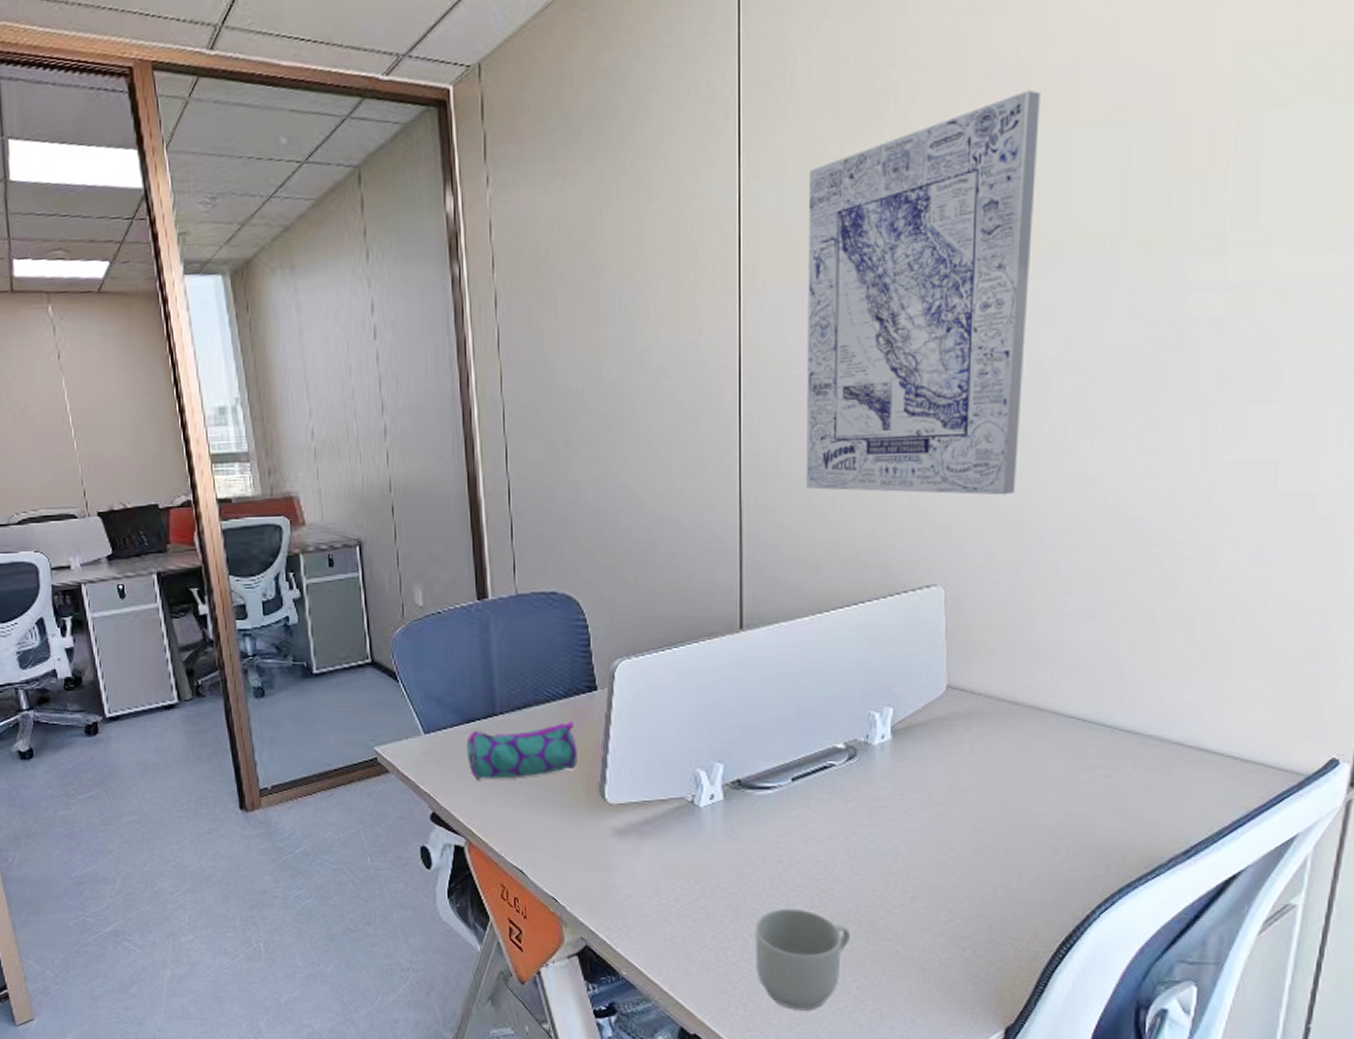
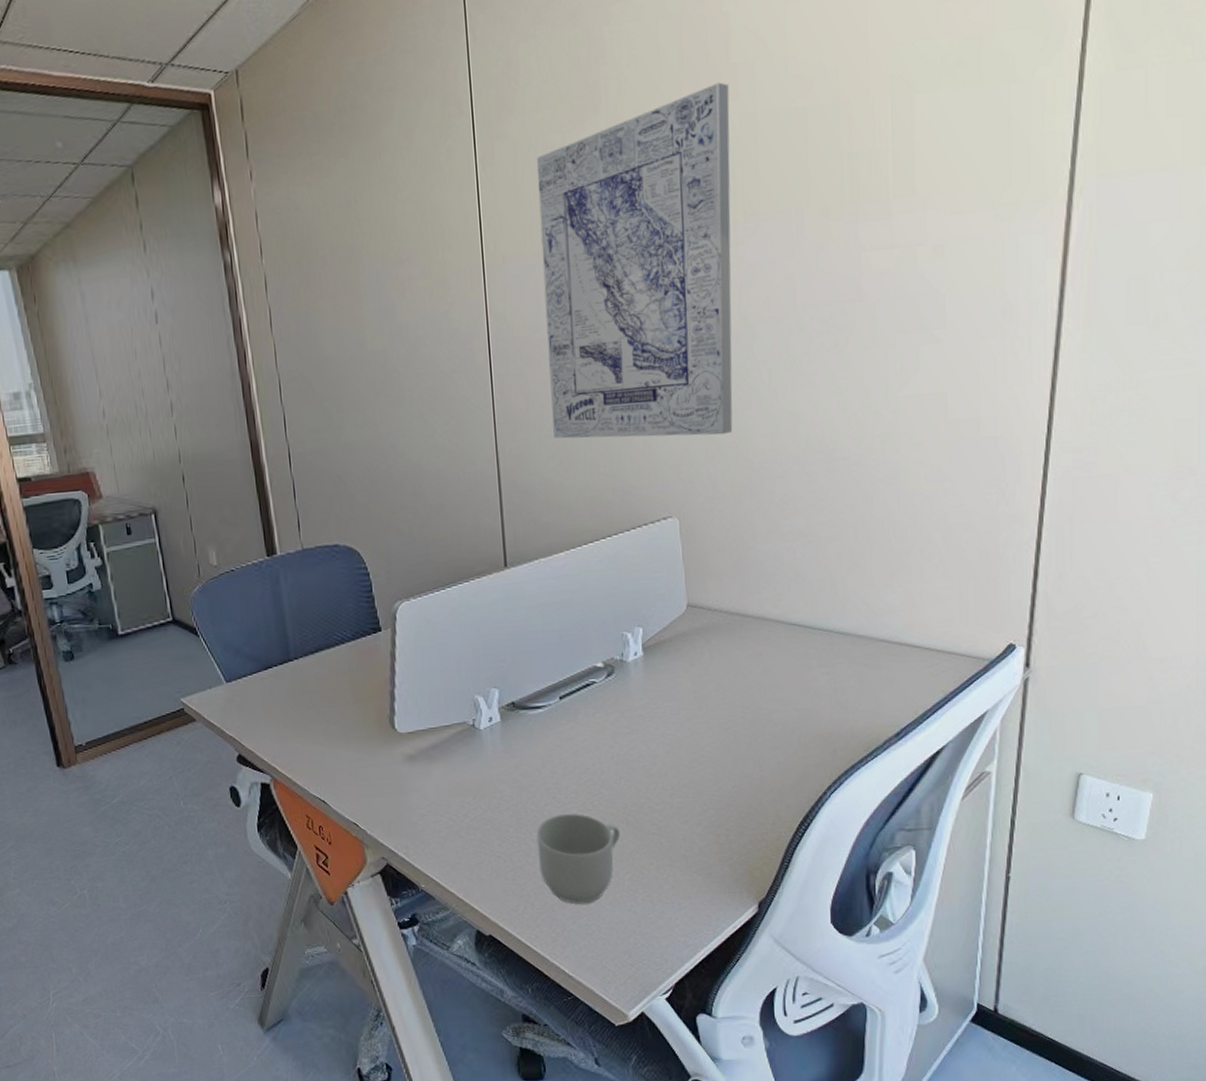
pencil case: present [466,720,577,779] -> none [265,660,368,720]

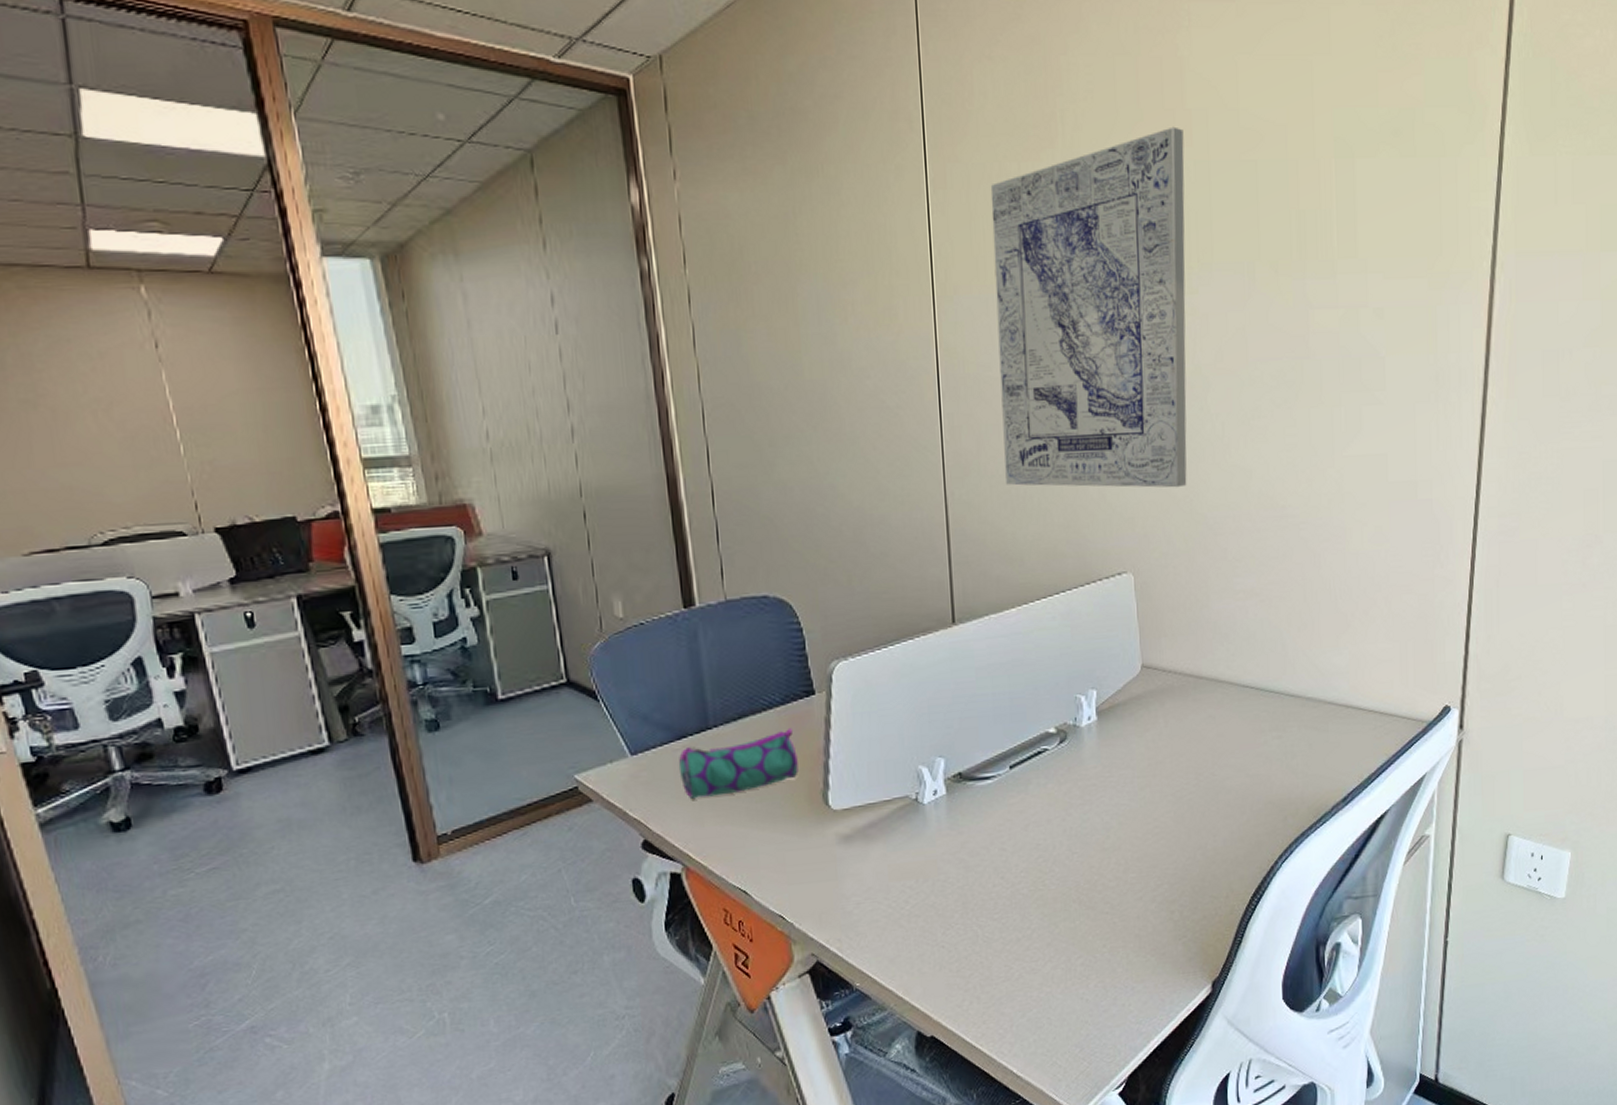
pencil case: none [265,660,368,720] -> present [678,727,798,799]
mug: present [536,813,621,905] -> none [983,894,1073,996]

